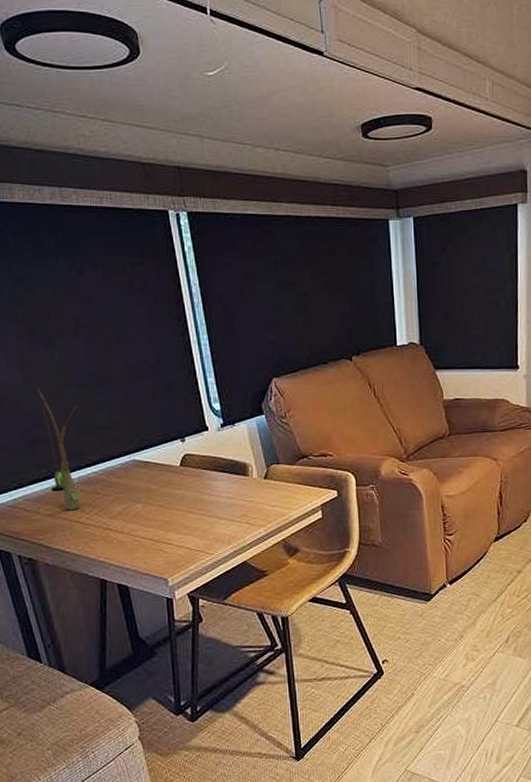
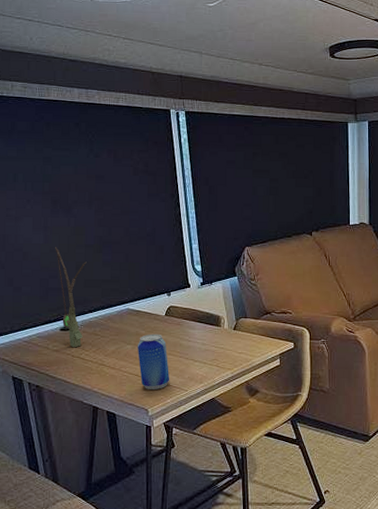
beer can: none [148,488,192,555] -> present [137,333,170,389]

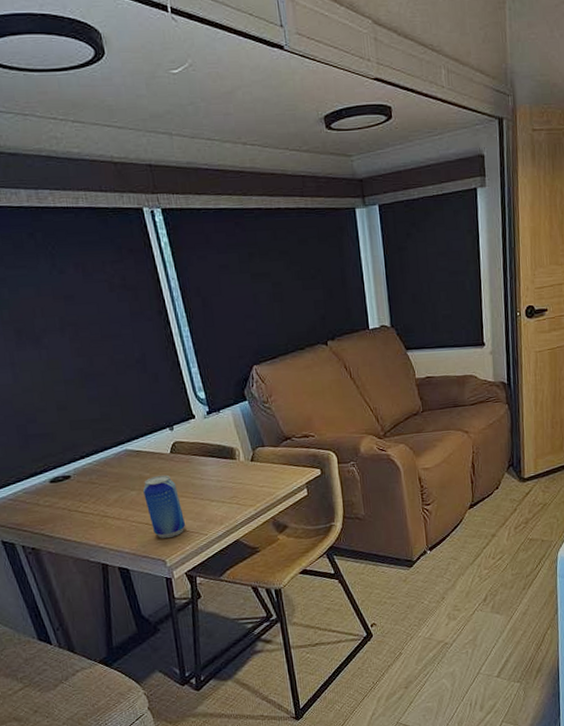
plant: present [55,247,87,348] -> none [28,386,78,501]

